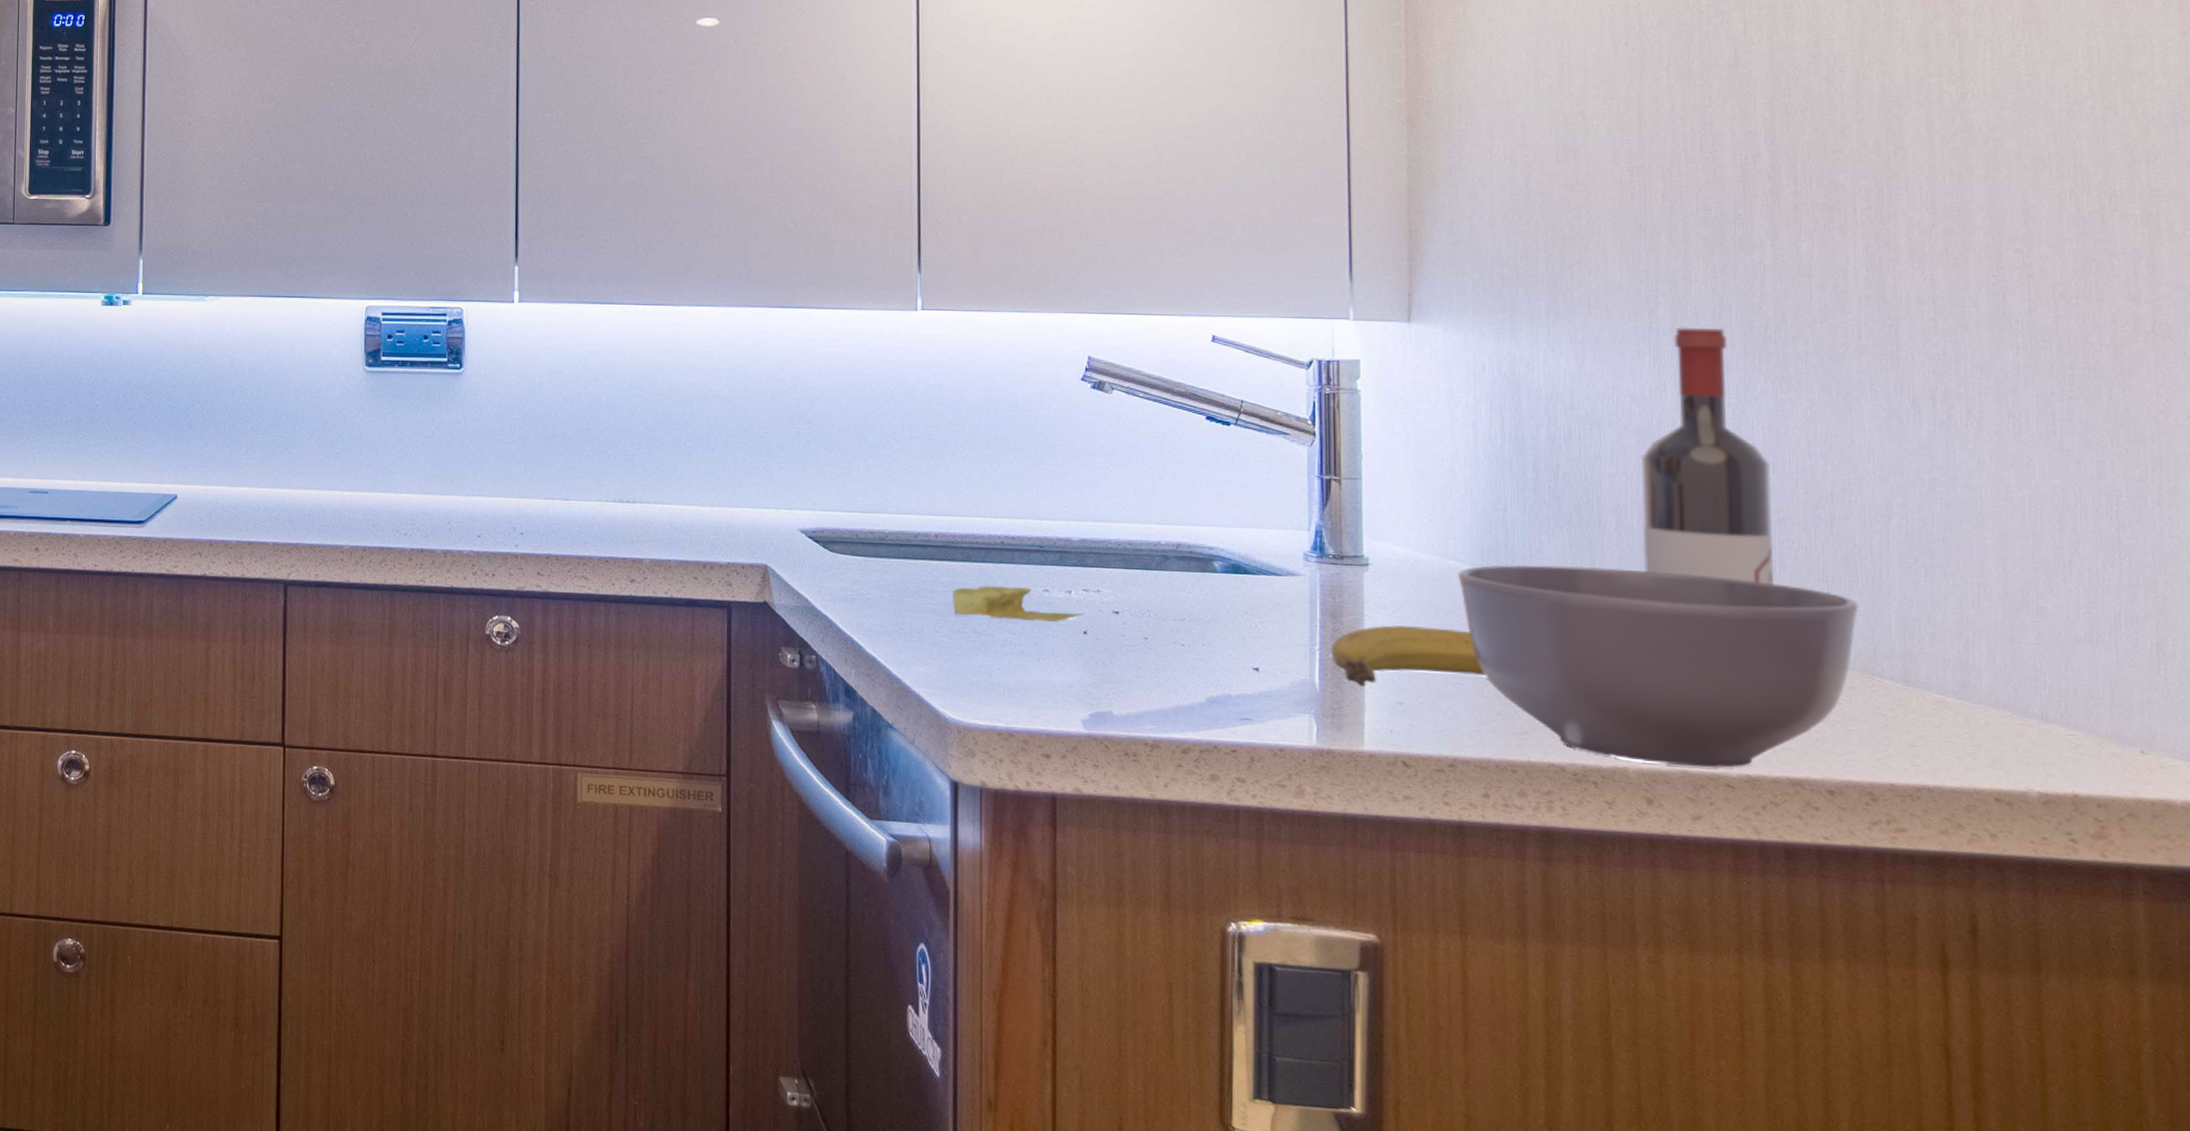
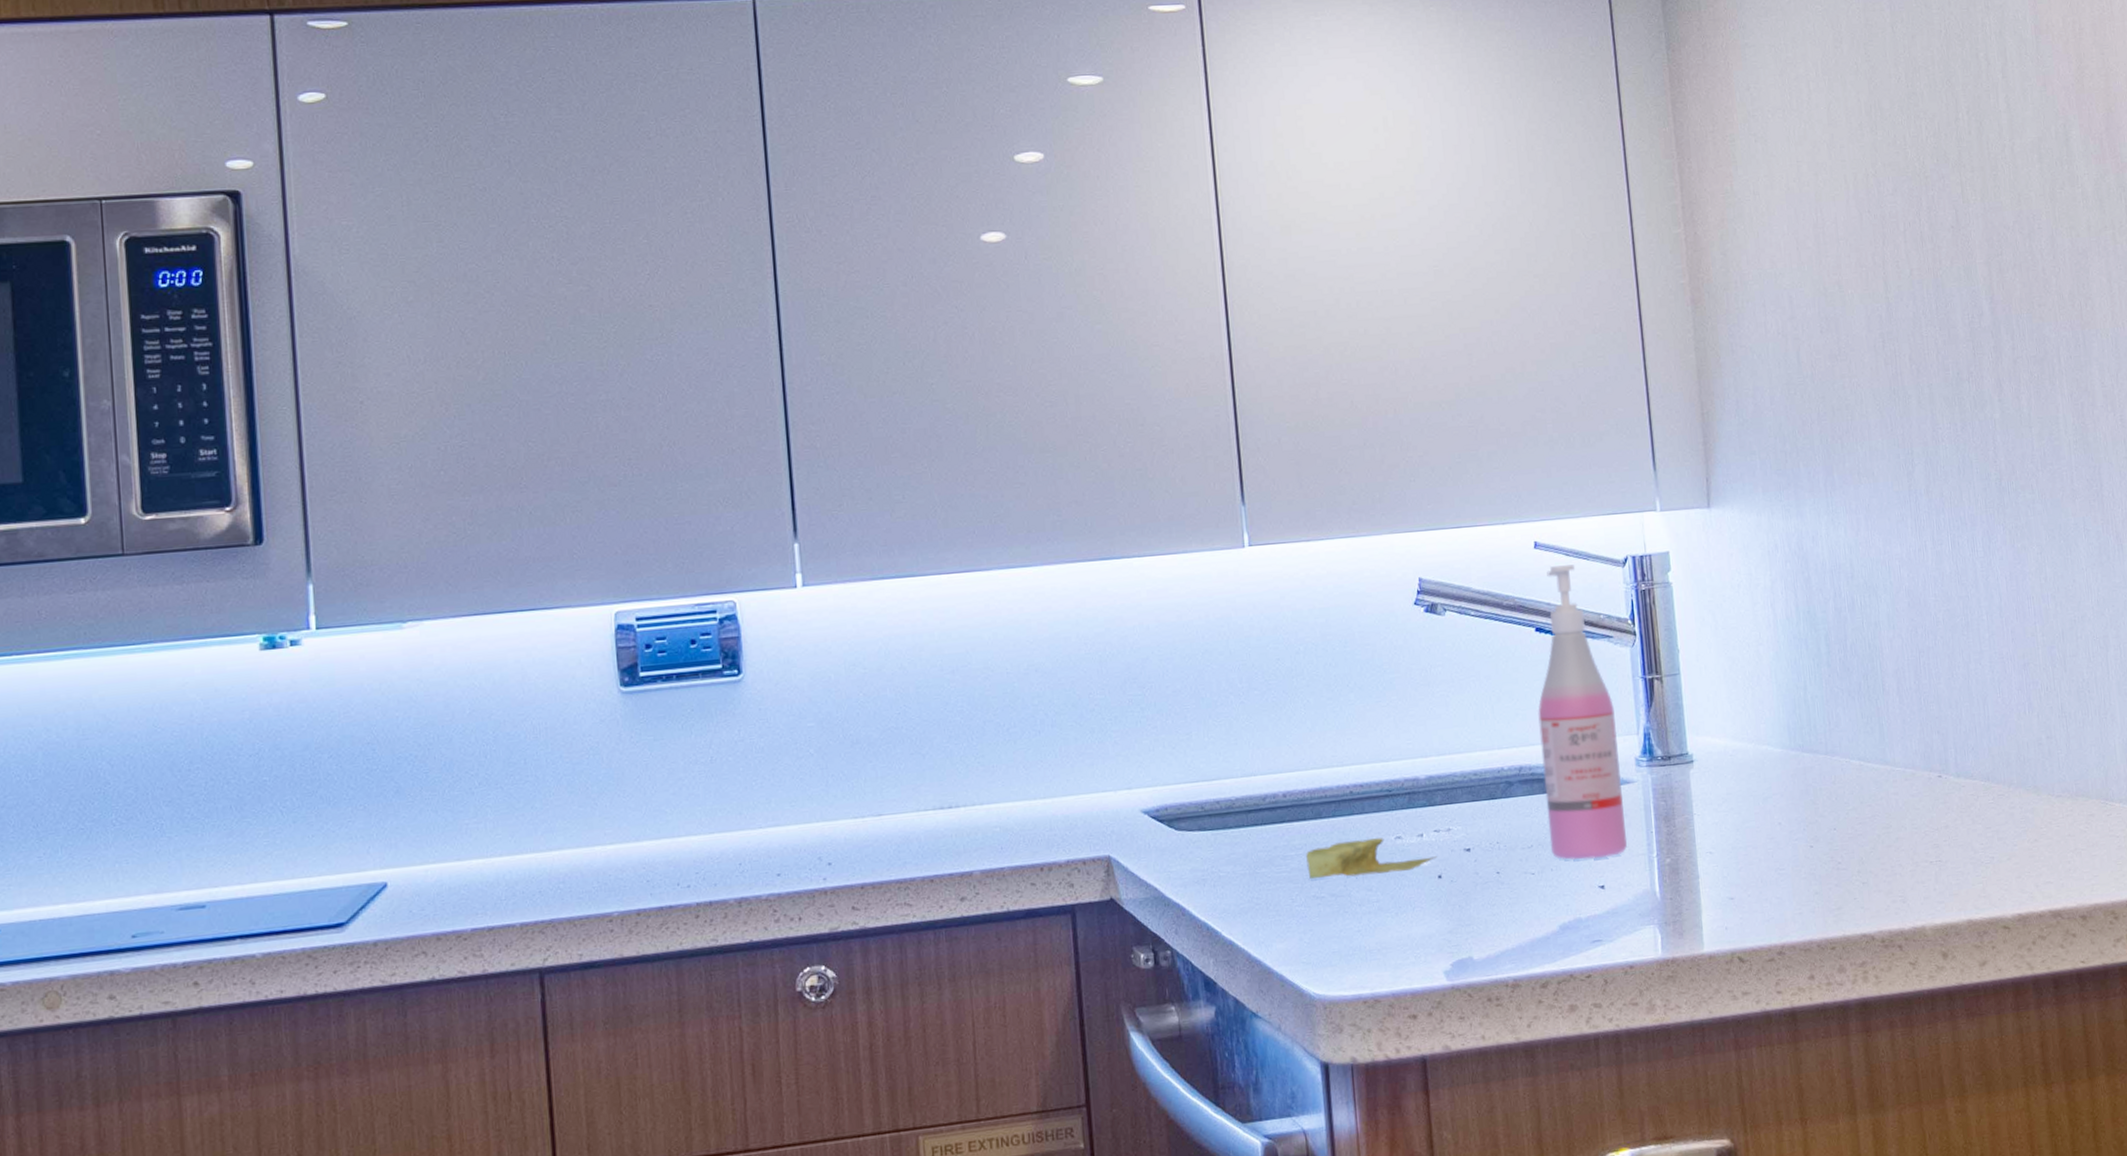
soap dispenser: none [1202,360,1287,643] -> present [1538,564,1627,861]
fruit: present [1331,625,1486,687] -> none [1667,814,1802,888]
bowl: present [1457,564,1859,768] -> none [1770,725,2091,919]
wine bottle: present [1641,327,1773,585] -> none [1912,484,2025,732]

